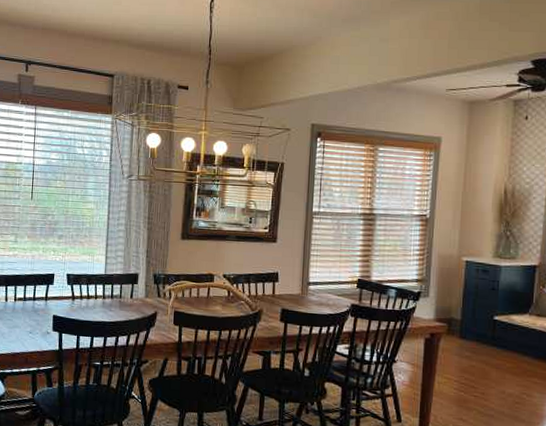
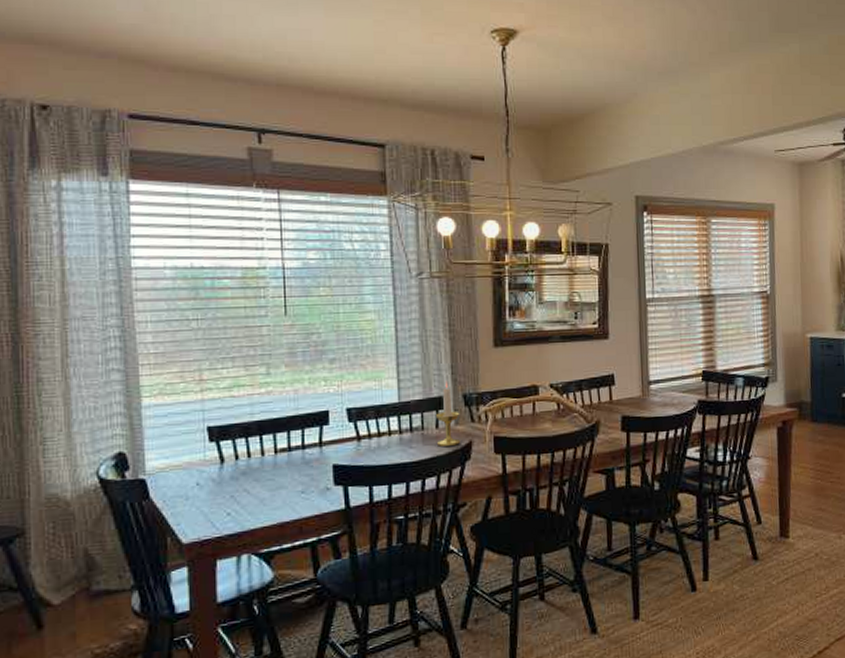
candlestick: none [130,263,150,314] -> present [435,382,461,446]

